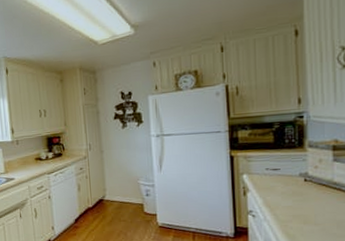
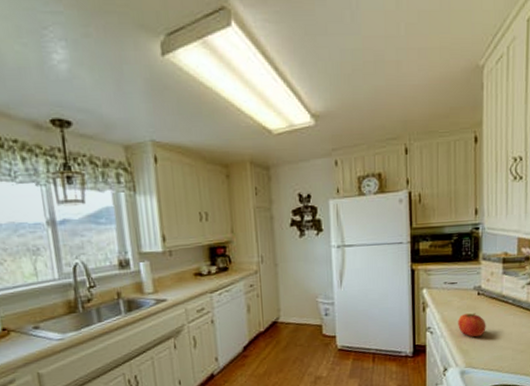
fruit: none [283,199,316,223] -> present [458,313,486,338]

